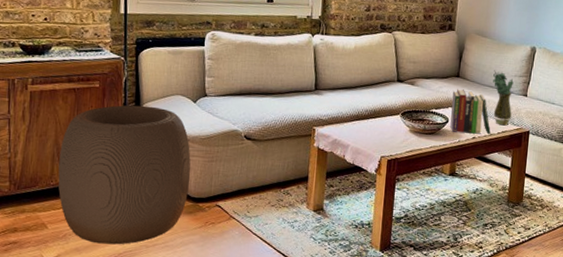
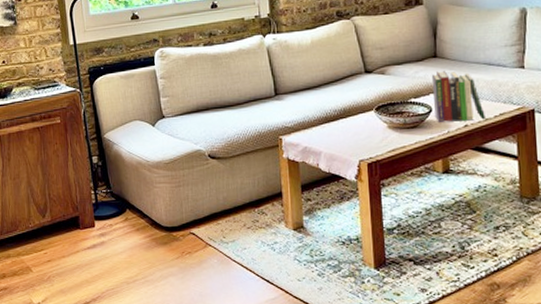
pouf: present [58,105,191,245] -> none [33,135,161,284]
vase: present [493,70,514,126] -> none [478,43,509,107]

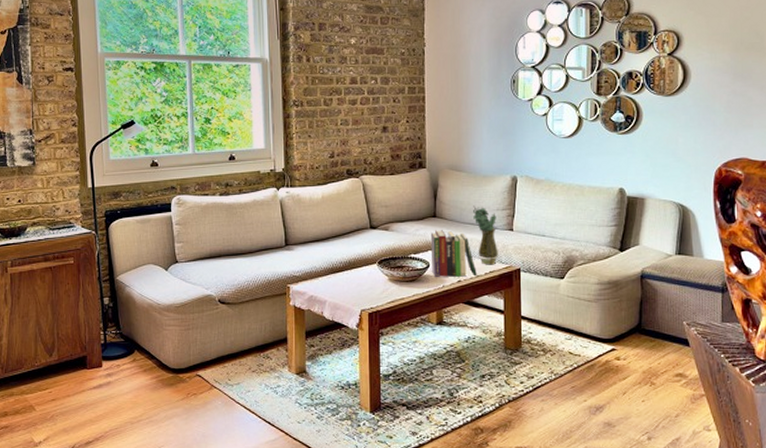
vase: none [478,43,509,107] -> present [473,206,498,265]

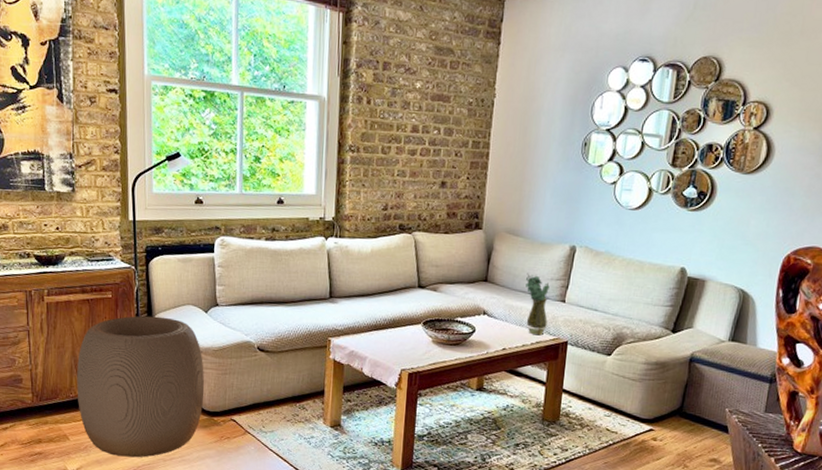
pouf: none [42,278,169,423] -> present [77,316,205,458]
books: present [430,230,477,278] -> none [477,295,523,346]

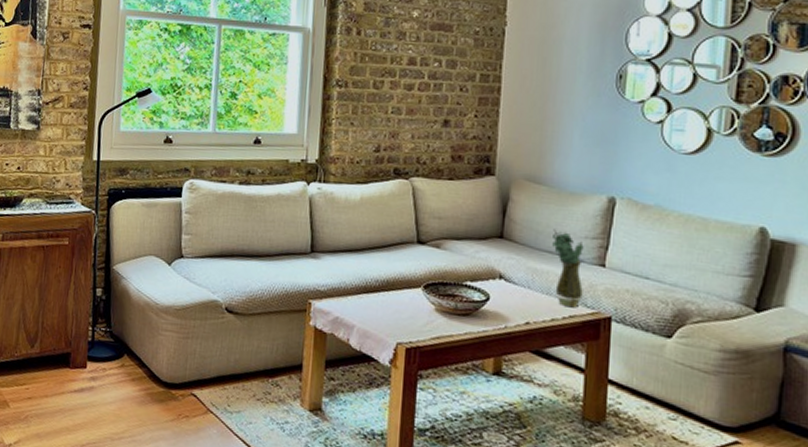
pouf: present [77,316,205,458] -> none [22,266,164,434]

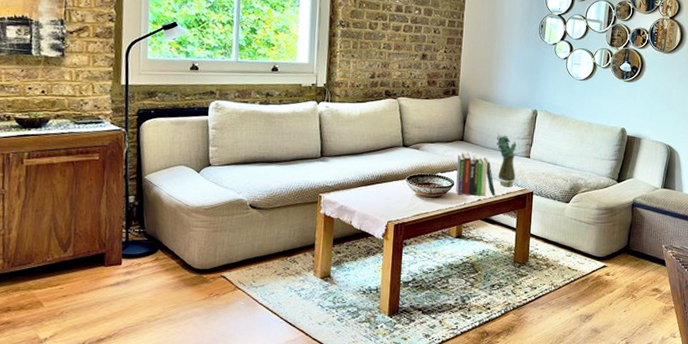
books: none [492,255,552,320] -> present [456,152,495,197]

